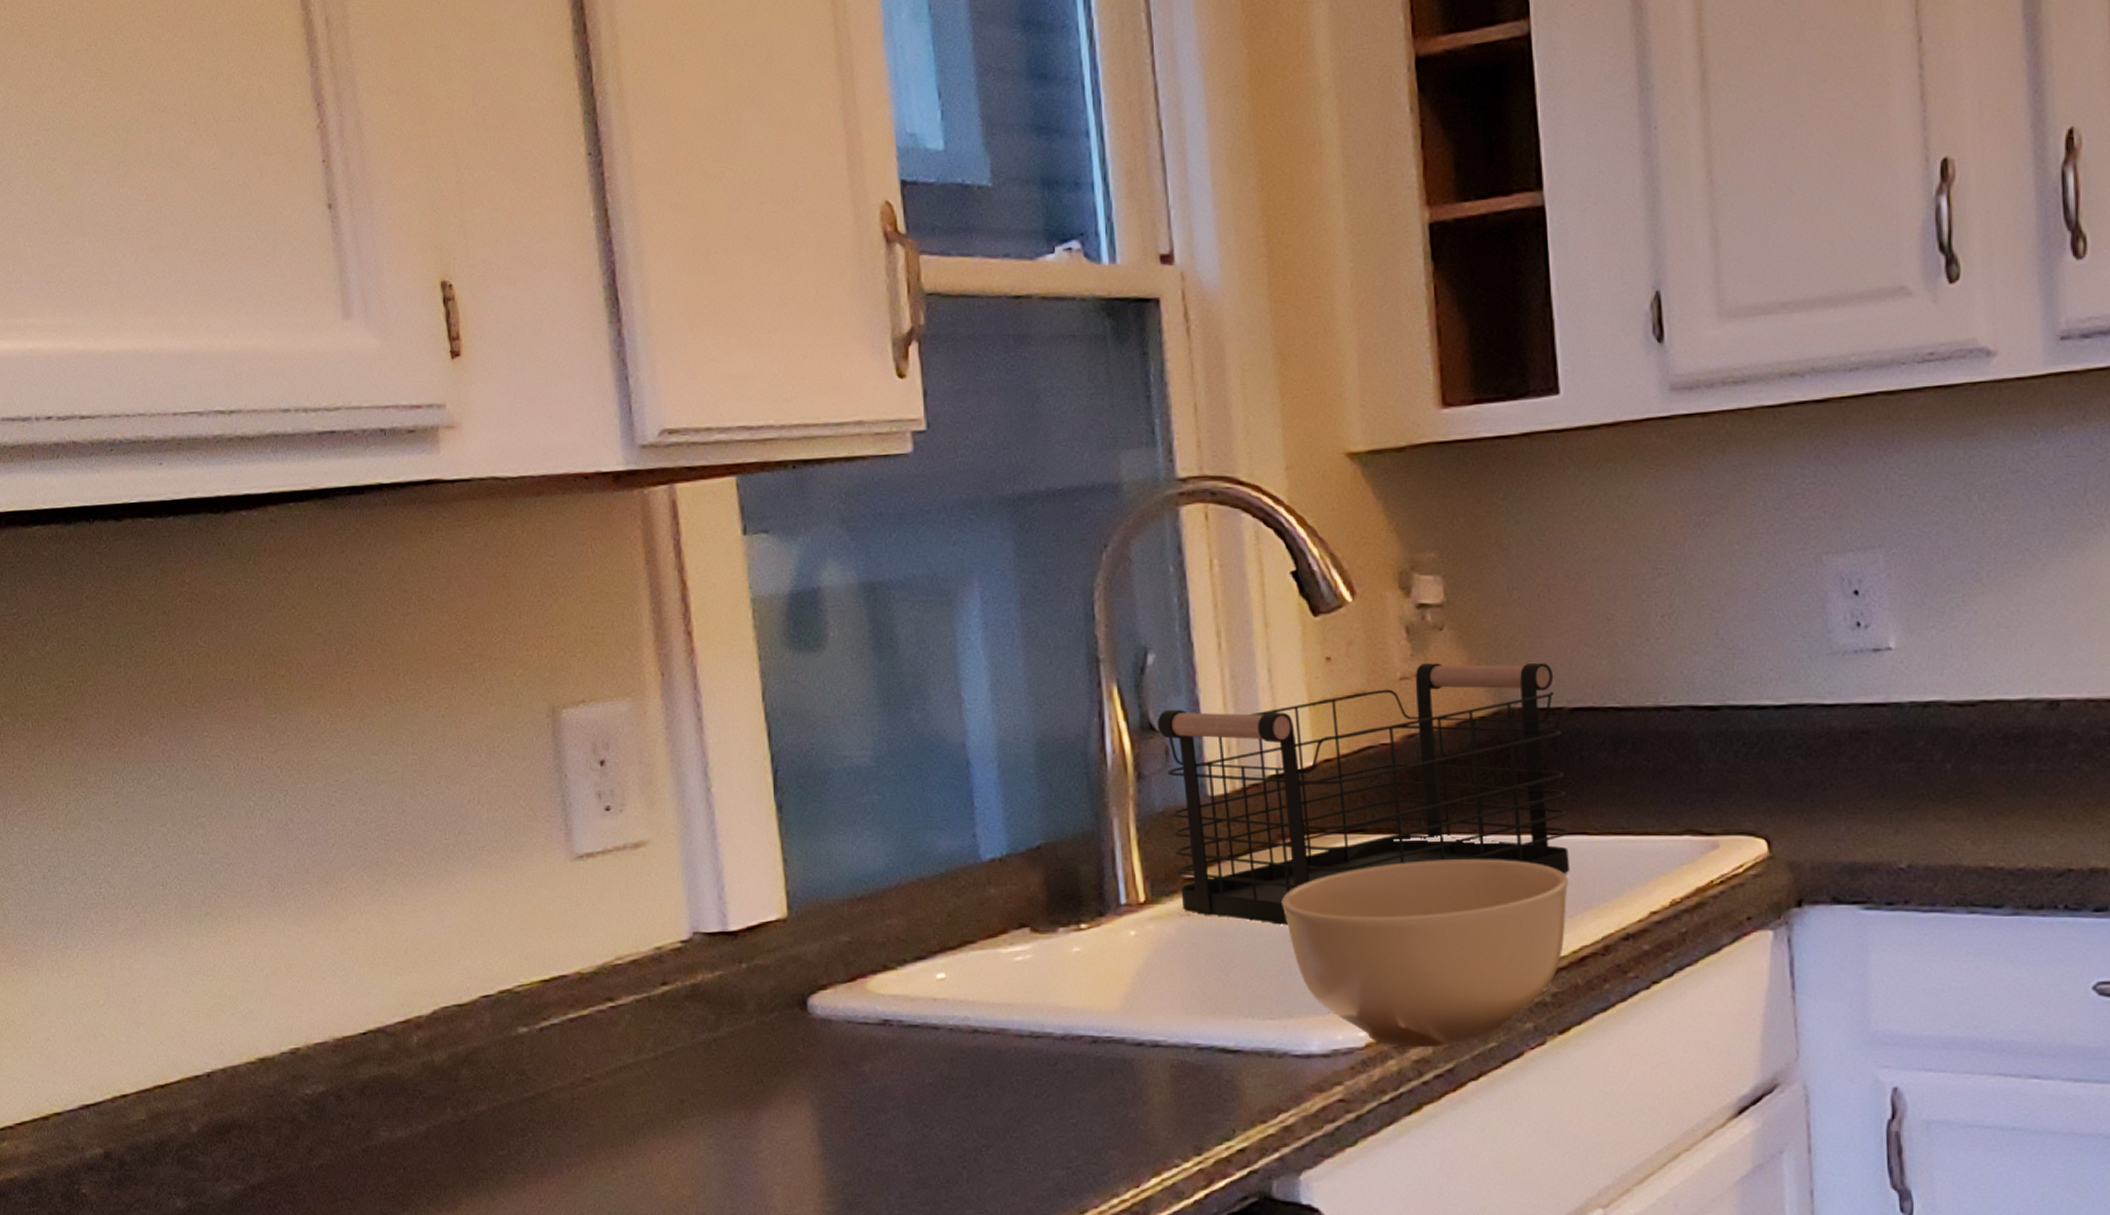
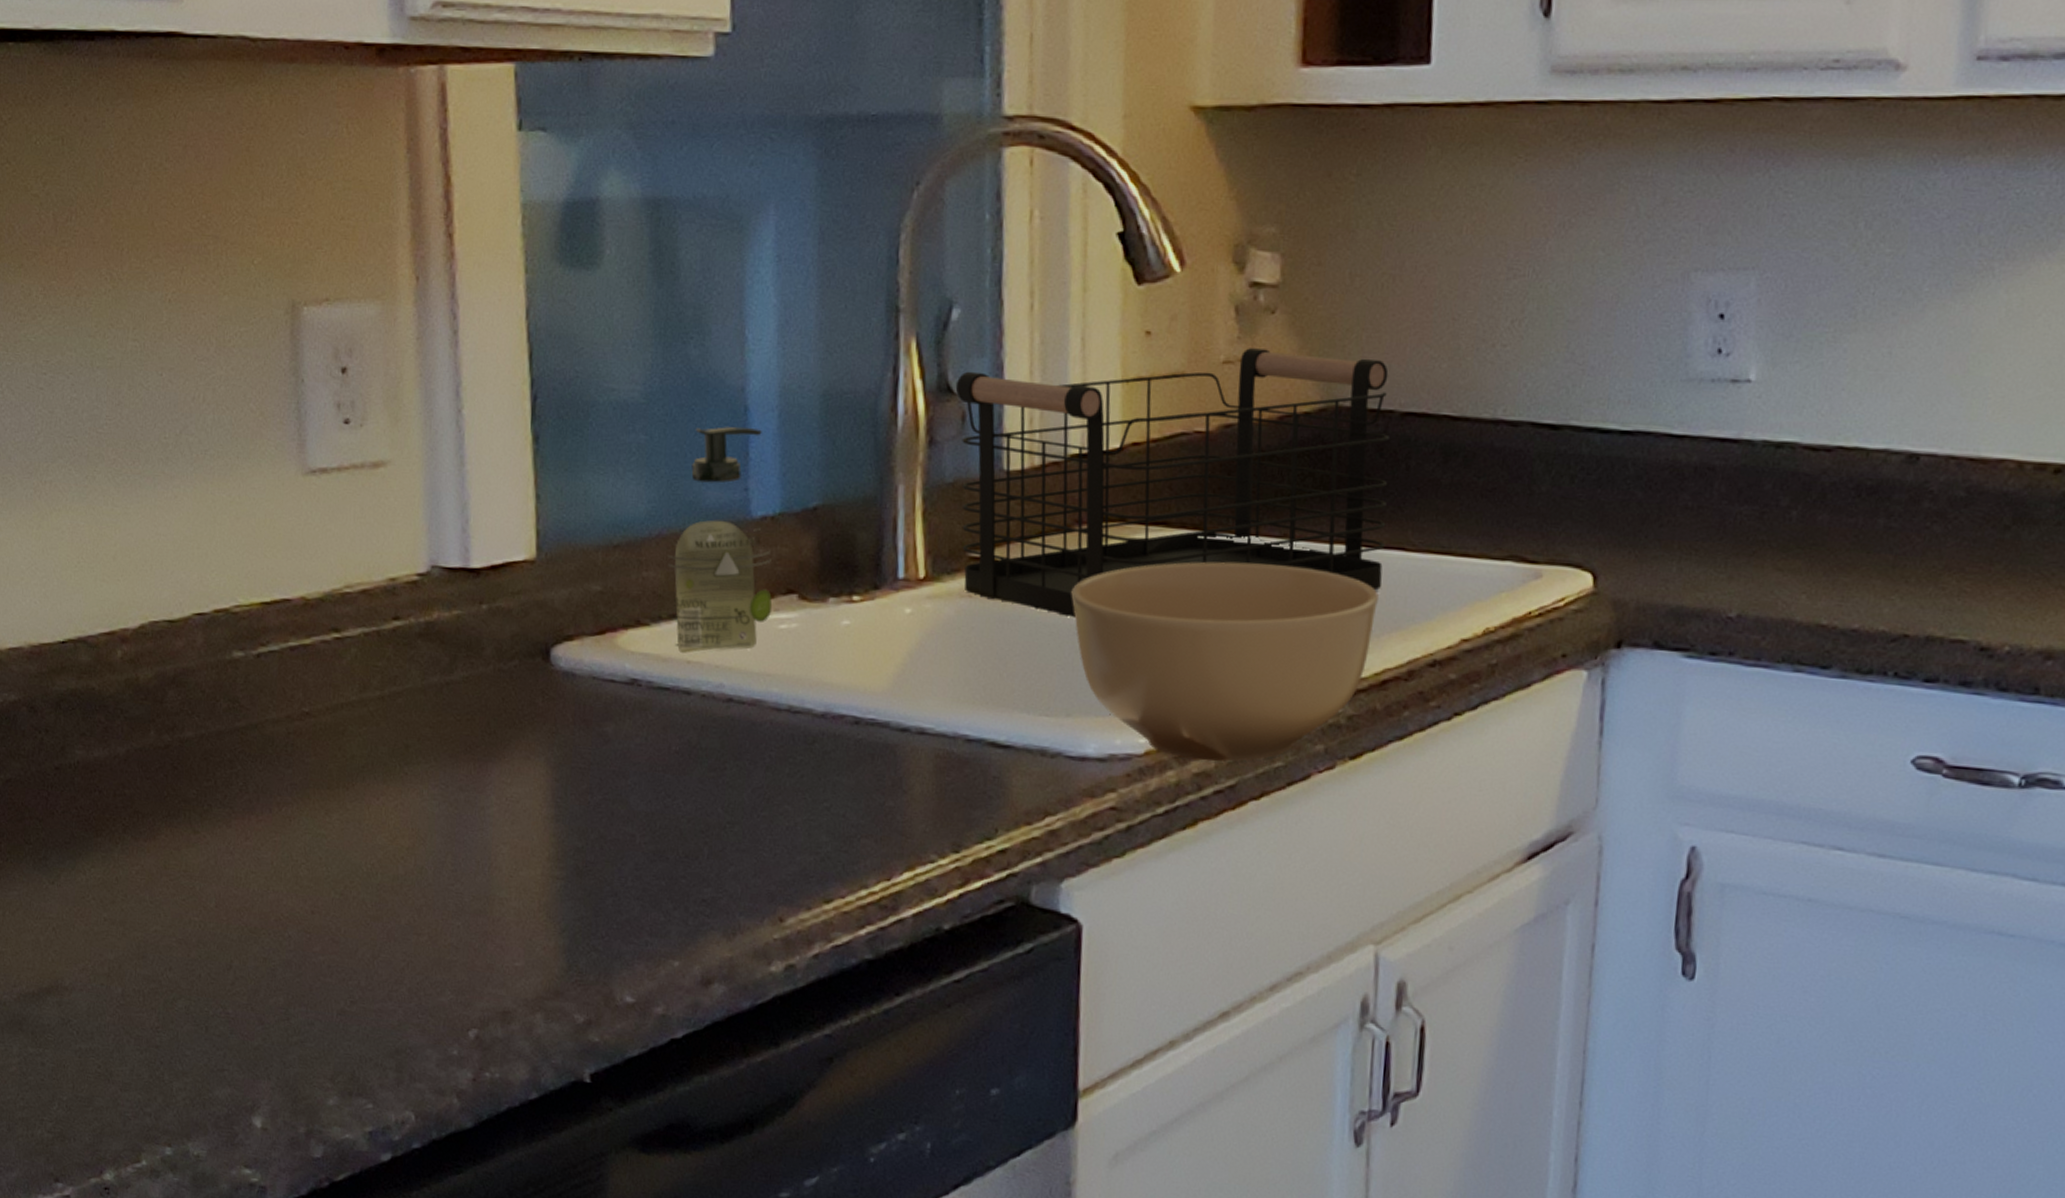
soap dispenser: none [907,779,1008,991] -> present [667,426,773,653]

